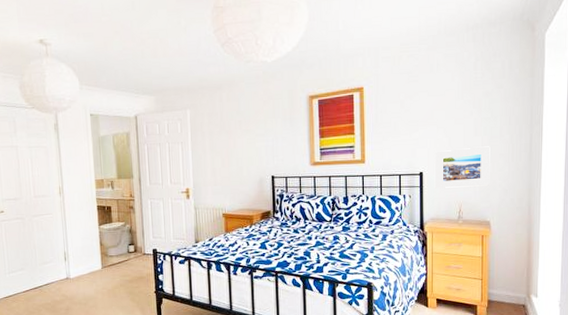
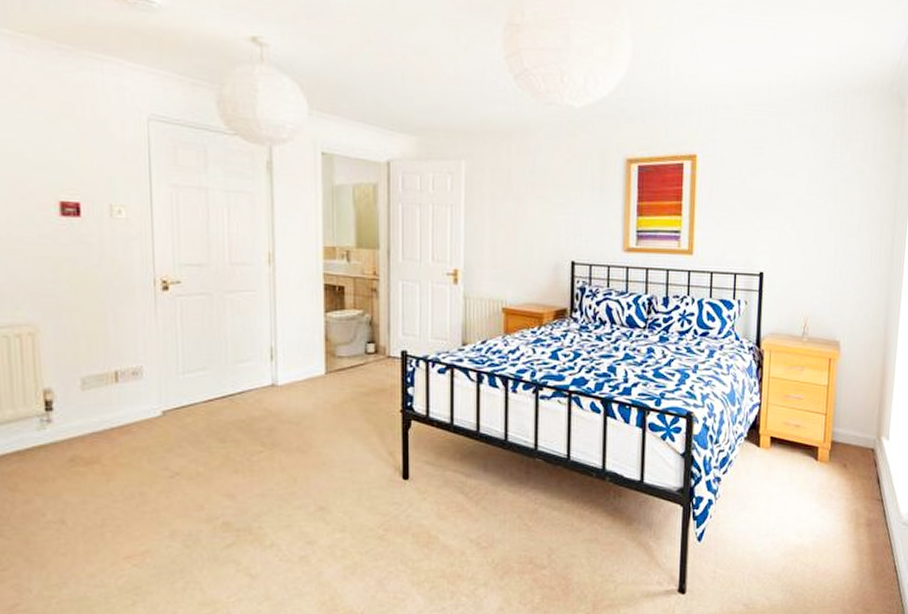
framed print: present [434,146,490,189] -> none [776,246,846,296]

